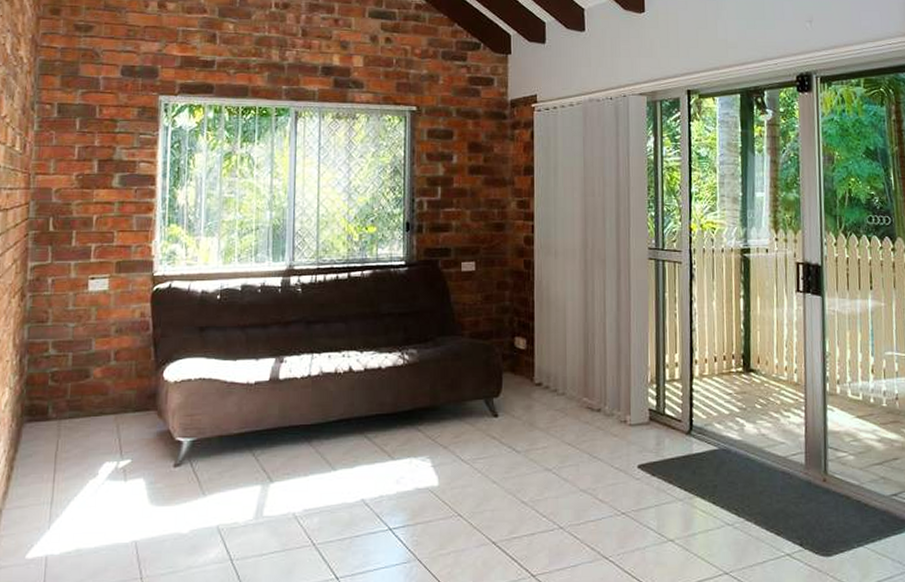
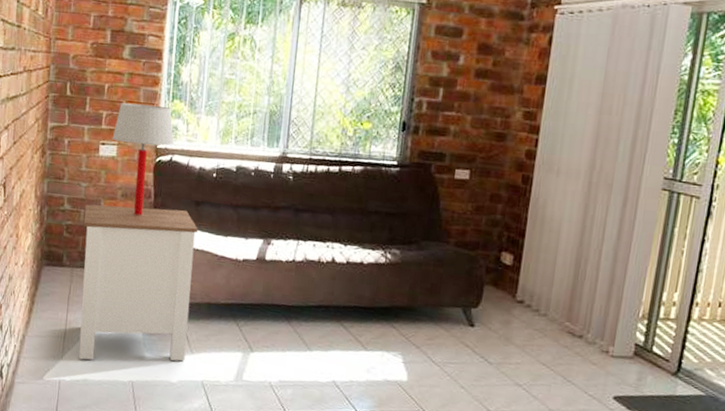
side table: none [69,337,204,526] -> present [78,204,199,362]
table lamp: none [102,232,173,351] -> present [112,103,175,216]

